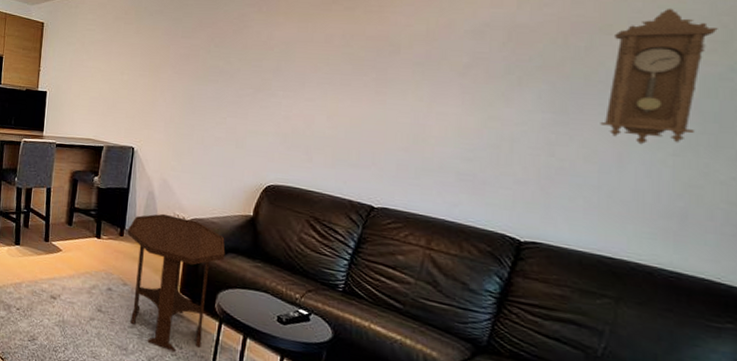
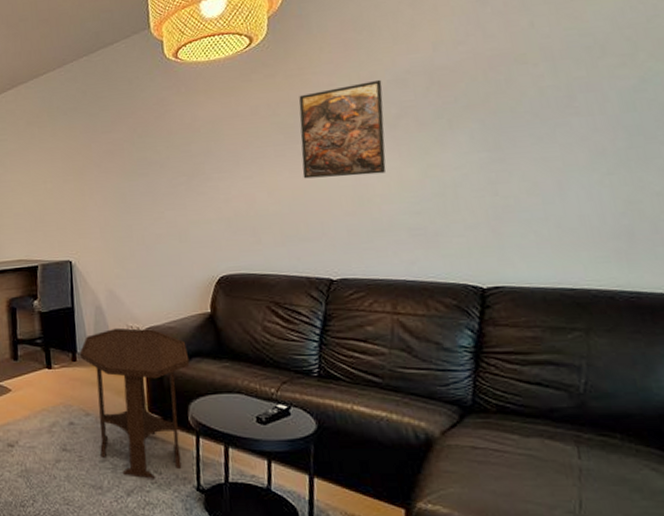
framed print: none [364,28,459,117] -> present [298,79,386,179]
pendulum clock: present [600,8,718,145] -> none [530,28,624,169]

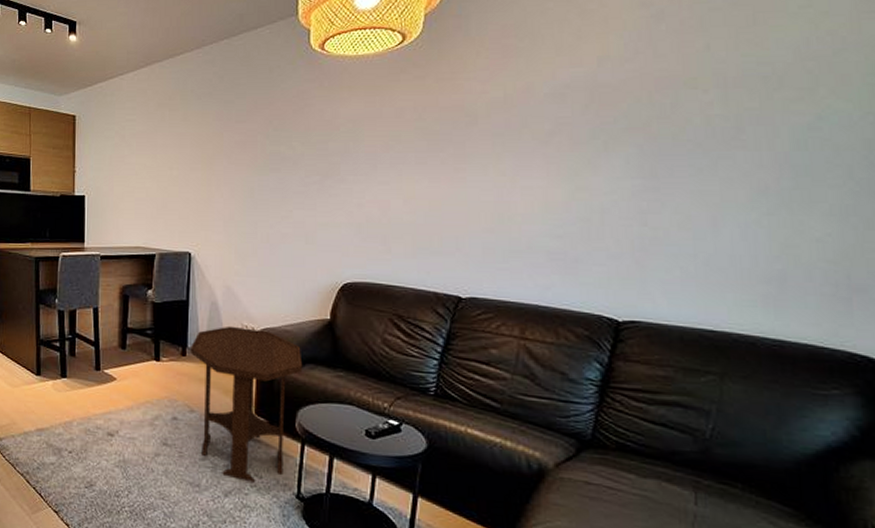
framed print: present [298,79,386,179] -> none [442,91,539,192]

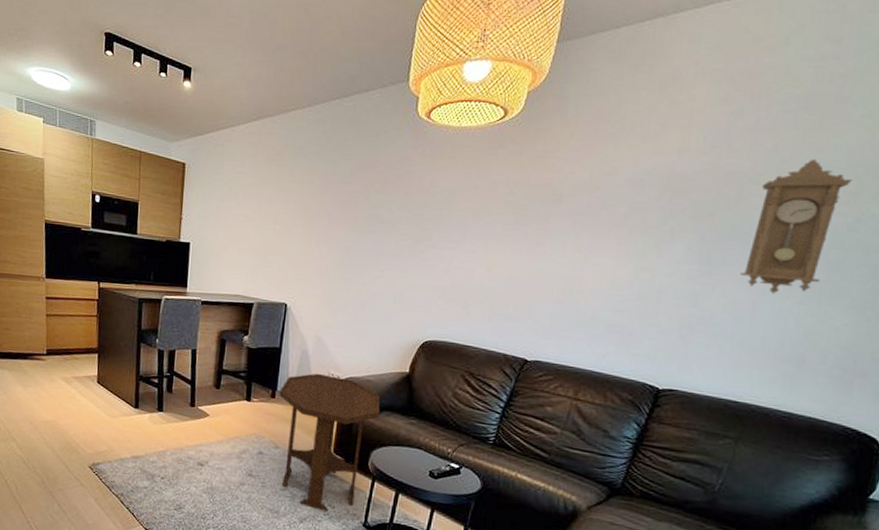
pendulum clock: none [691,55,803,206] -> present [740,158,852,294]

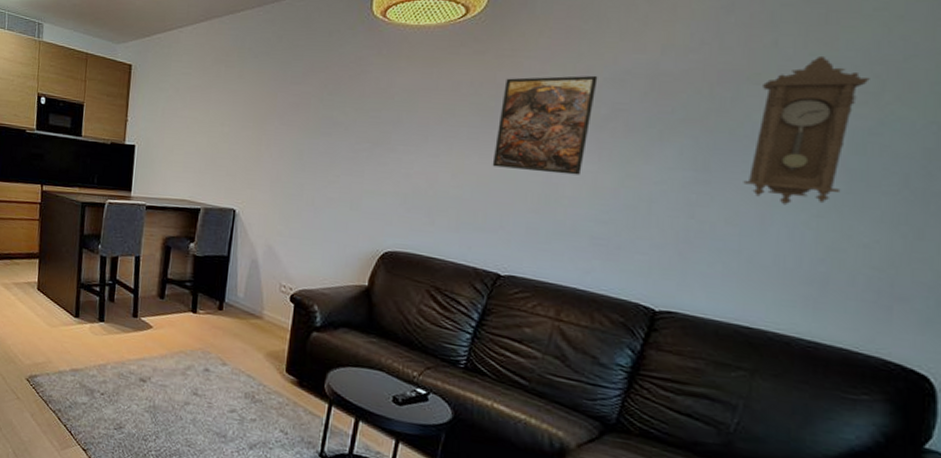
side table: present [279,373,380,512] -> none [226,284,337,438]
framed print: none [523,176,621,269] -> present [492,75,598,175]

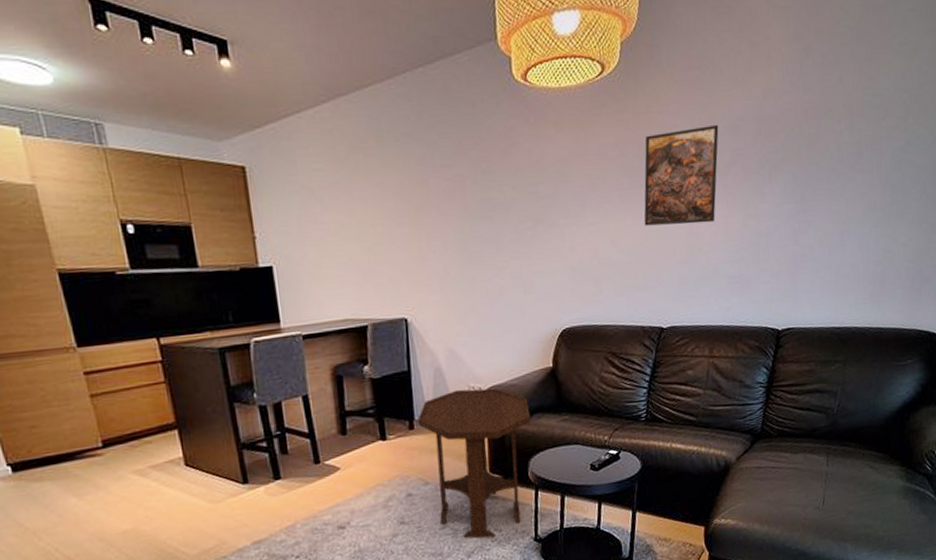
side table: none [226,284,337,438] -> present [417,388,531,539]
pendulum clock: present [743,55,870,205] -> none [828,88,900,222]

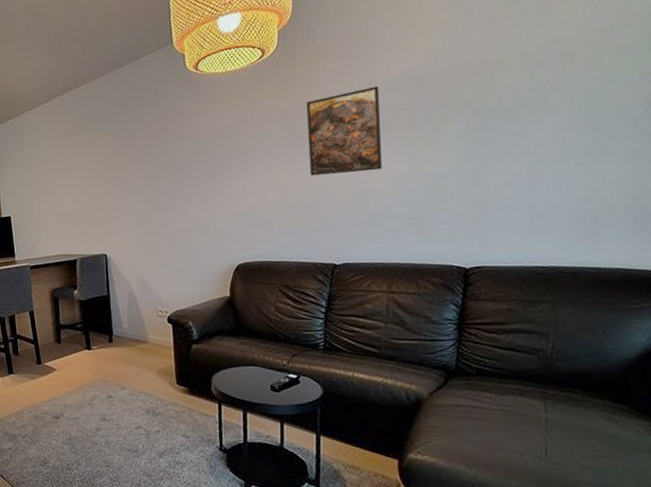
side table: present [417,388,531,539] -> none [115,312,212,442]

